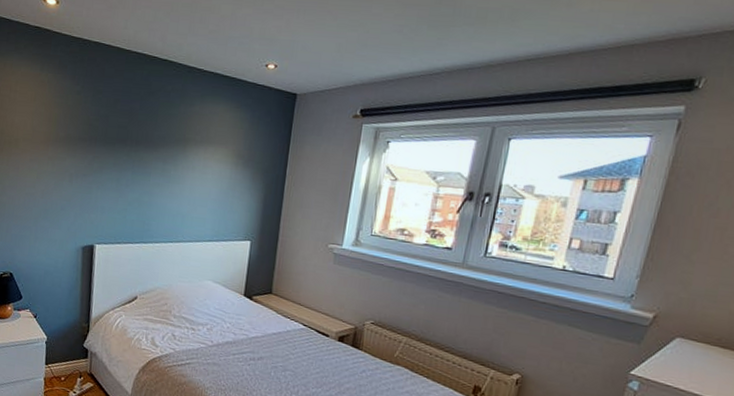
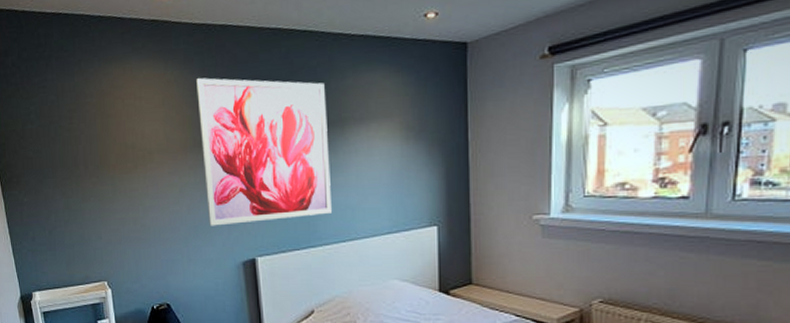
wall art: none [58,83,175,217] -> present [196,78,332,226]

